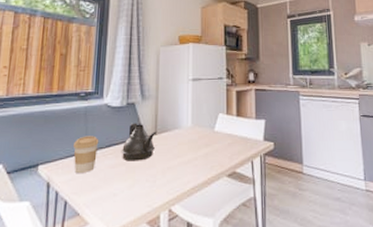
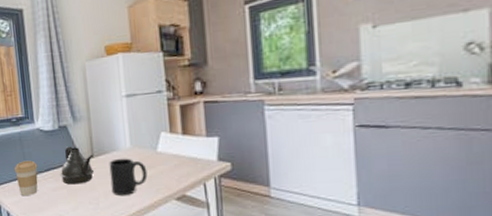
mug: none [169,136,204,172] -> present [109,158,148,195]

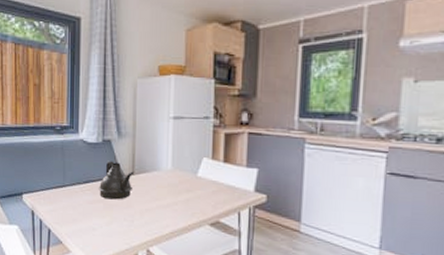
coffee cup: present [15,160,38,197] -> none [53,170,77,206]
mug: present [109,158,148,195] -> none [148,178,185,216]

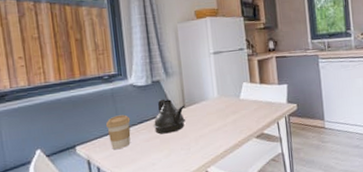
coffee cup: none [53,170,77,206] -> present [106,114,131,150]

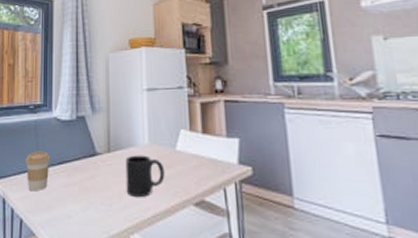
teapot: present [153,99,185,134] -> none [73,138,110,181]
mug: none [199,106,233,139] -> present [125,155,165,197]

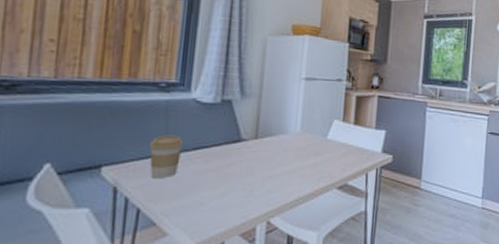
mug: present [125,155,165,197] -> none [271,142,314,182]

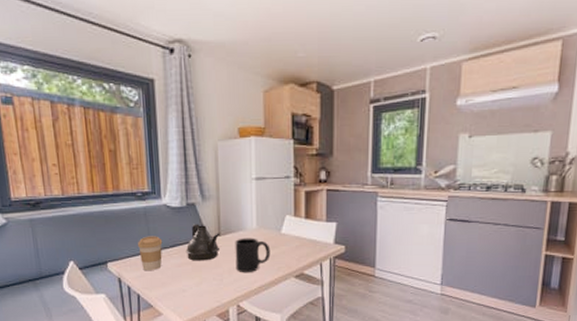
teapot: none [211,123,257,168] -> present [185,224,220,261]
mug: none [271,142,314,182] -> present [235,238,271,272]

